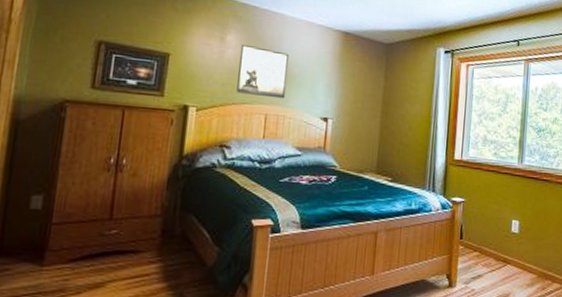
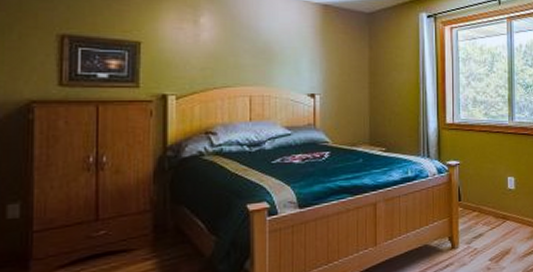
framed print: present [236,43,289,99] -> none [217,25,269,79]

